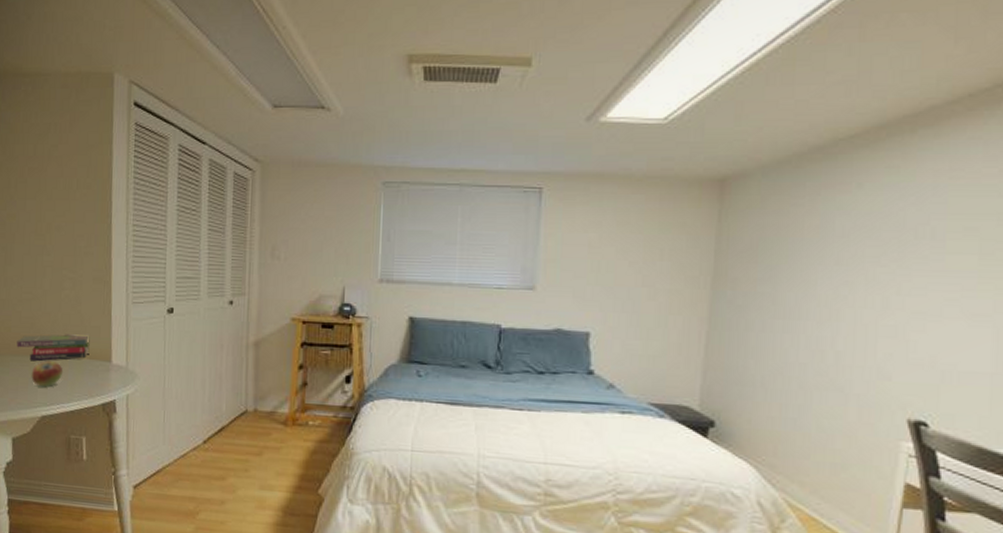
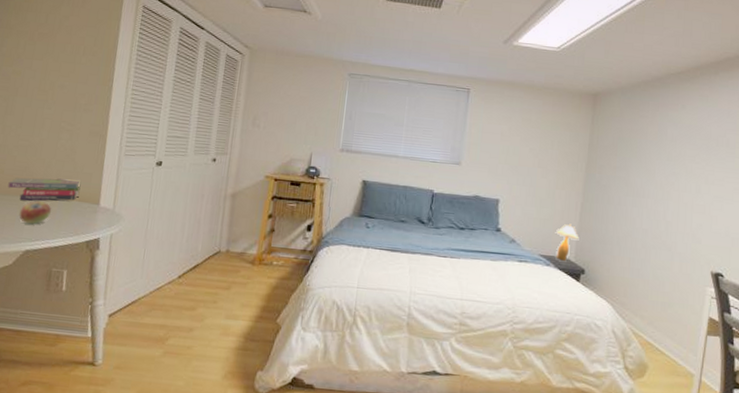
table lamp: none [672,362,704,410] -> present [556,225,578,261]

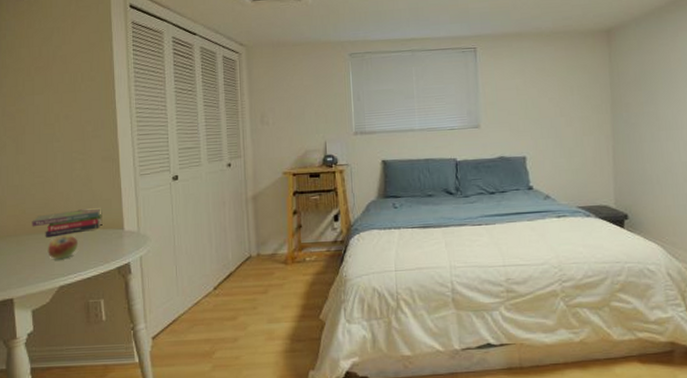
table lamp: present [556,225,578,261] -> none [592,170,615,209]

